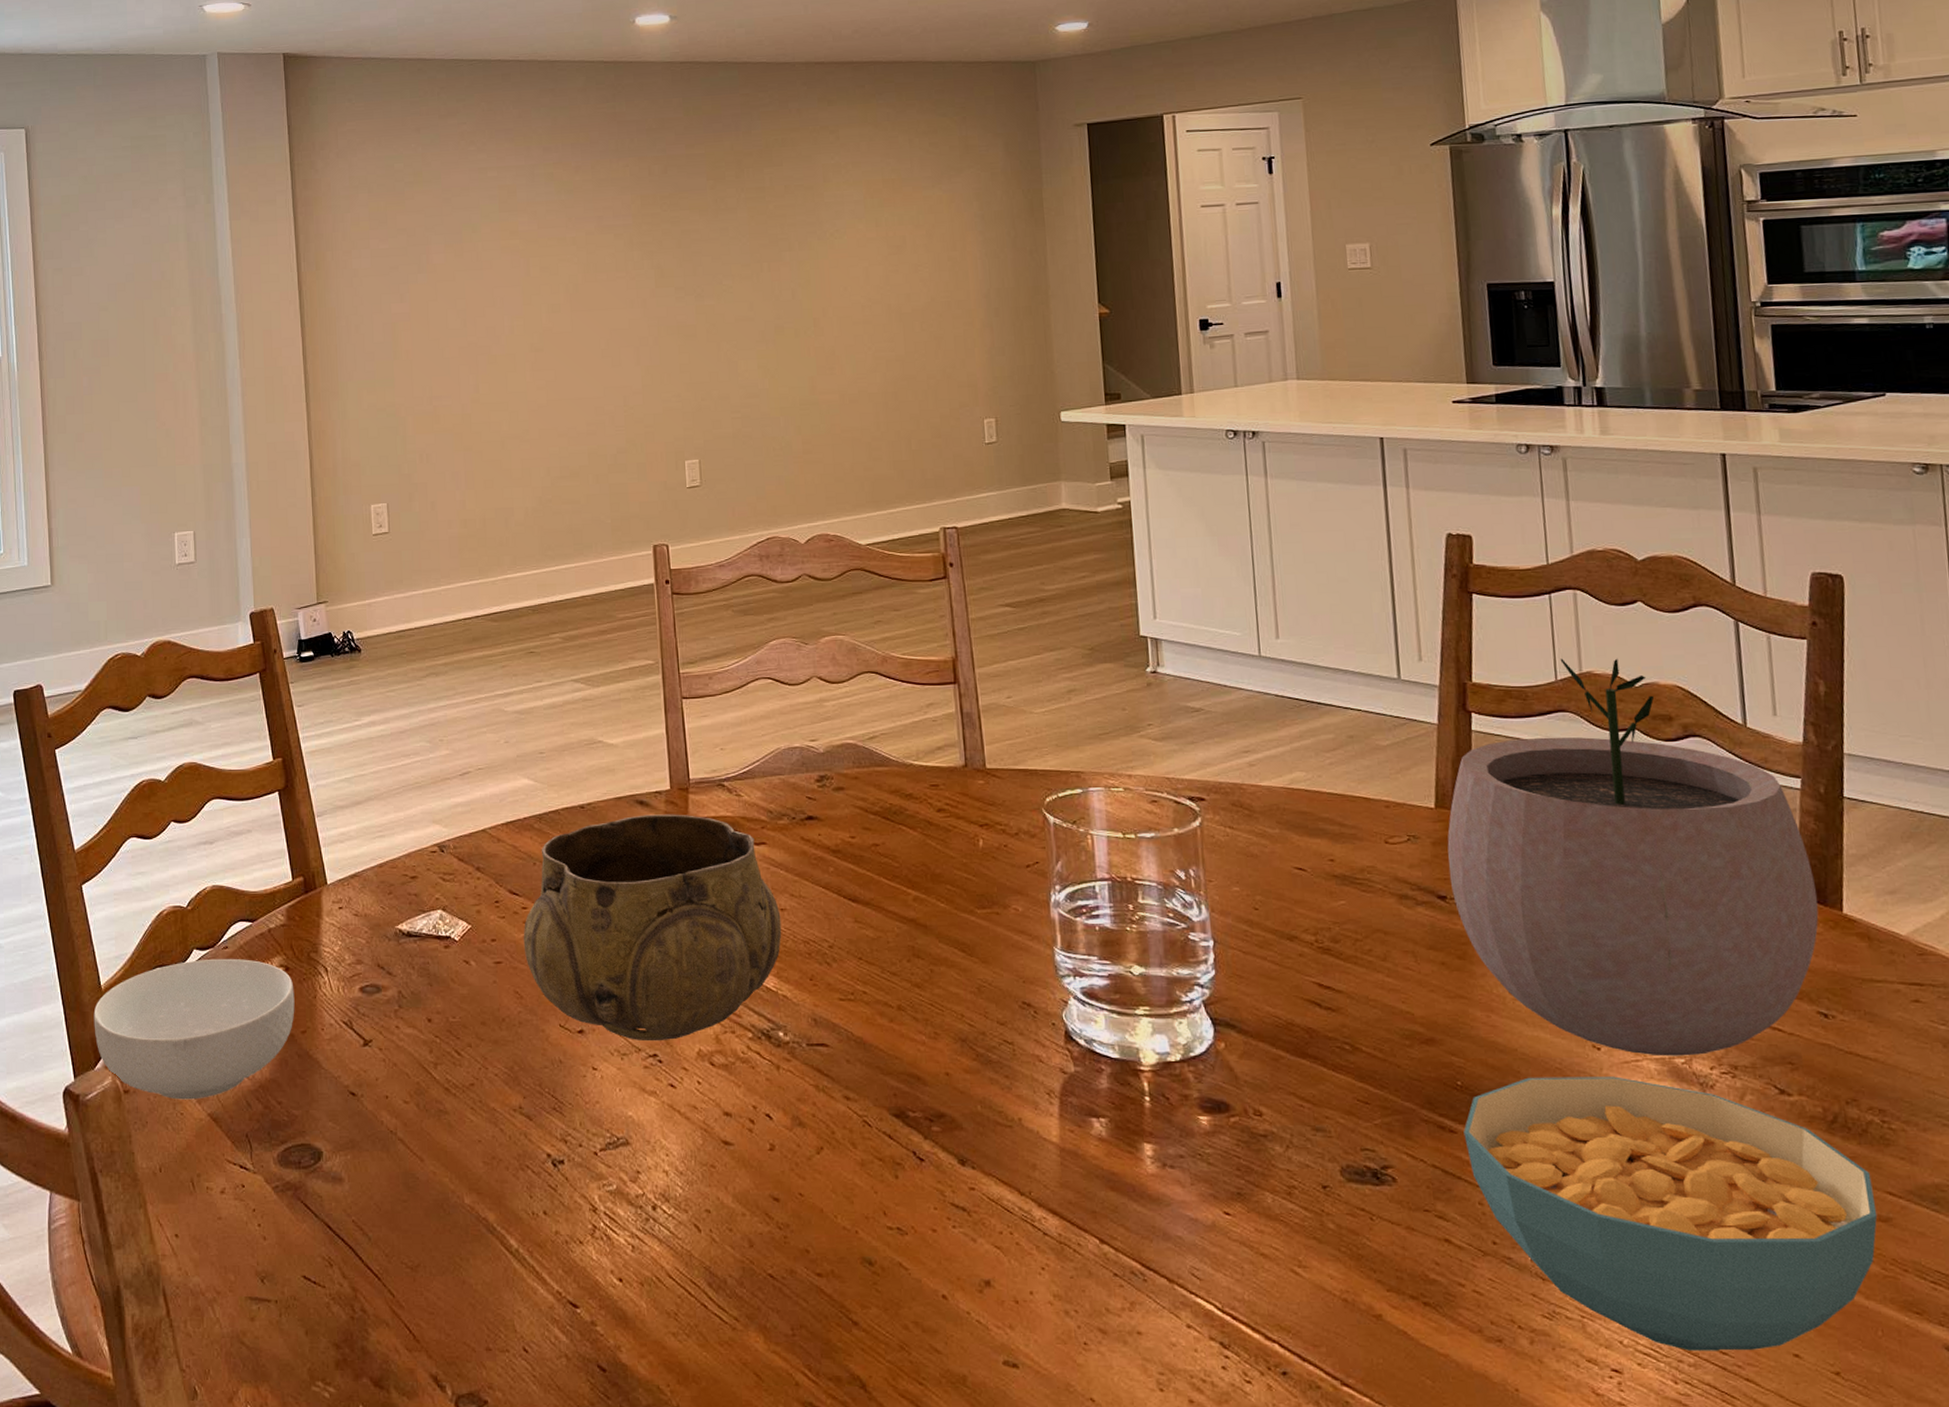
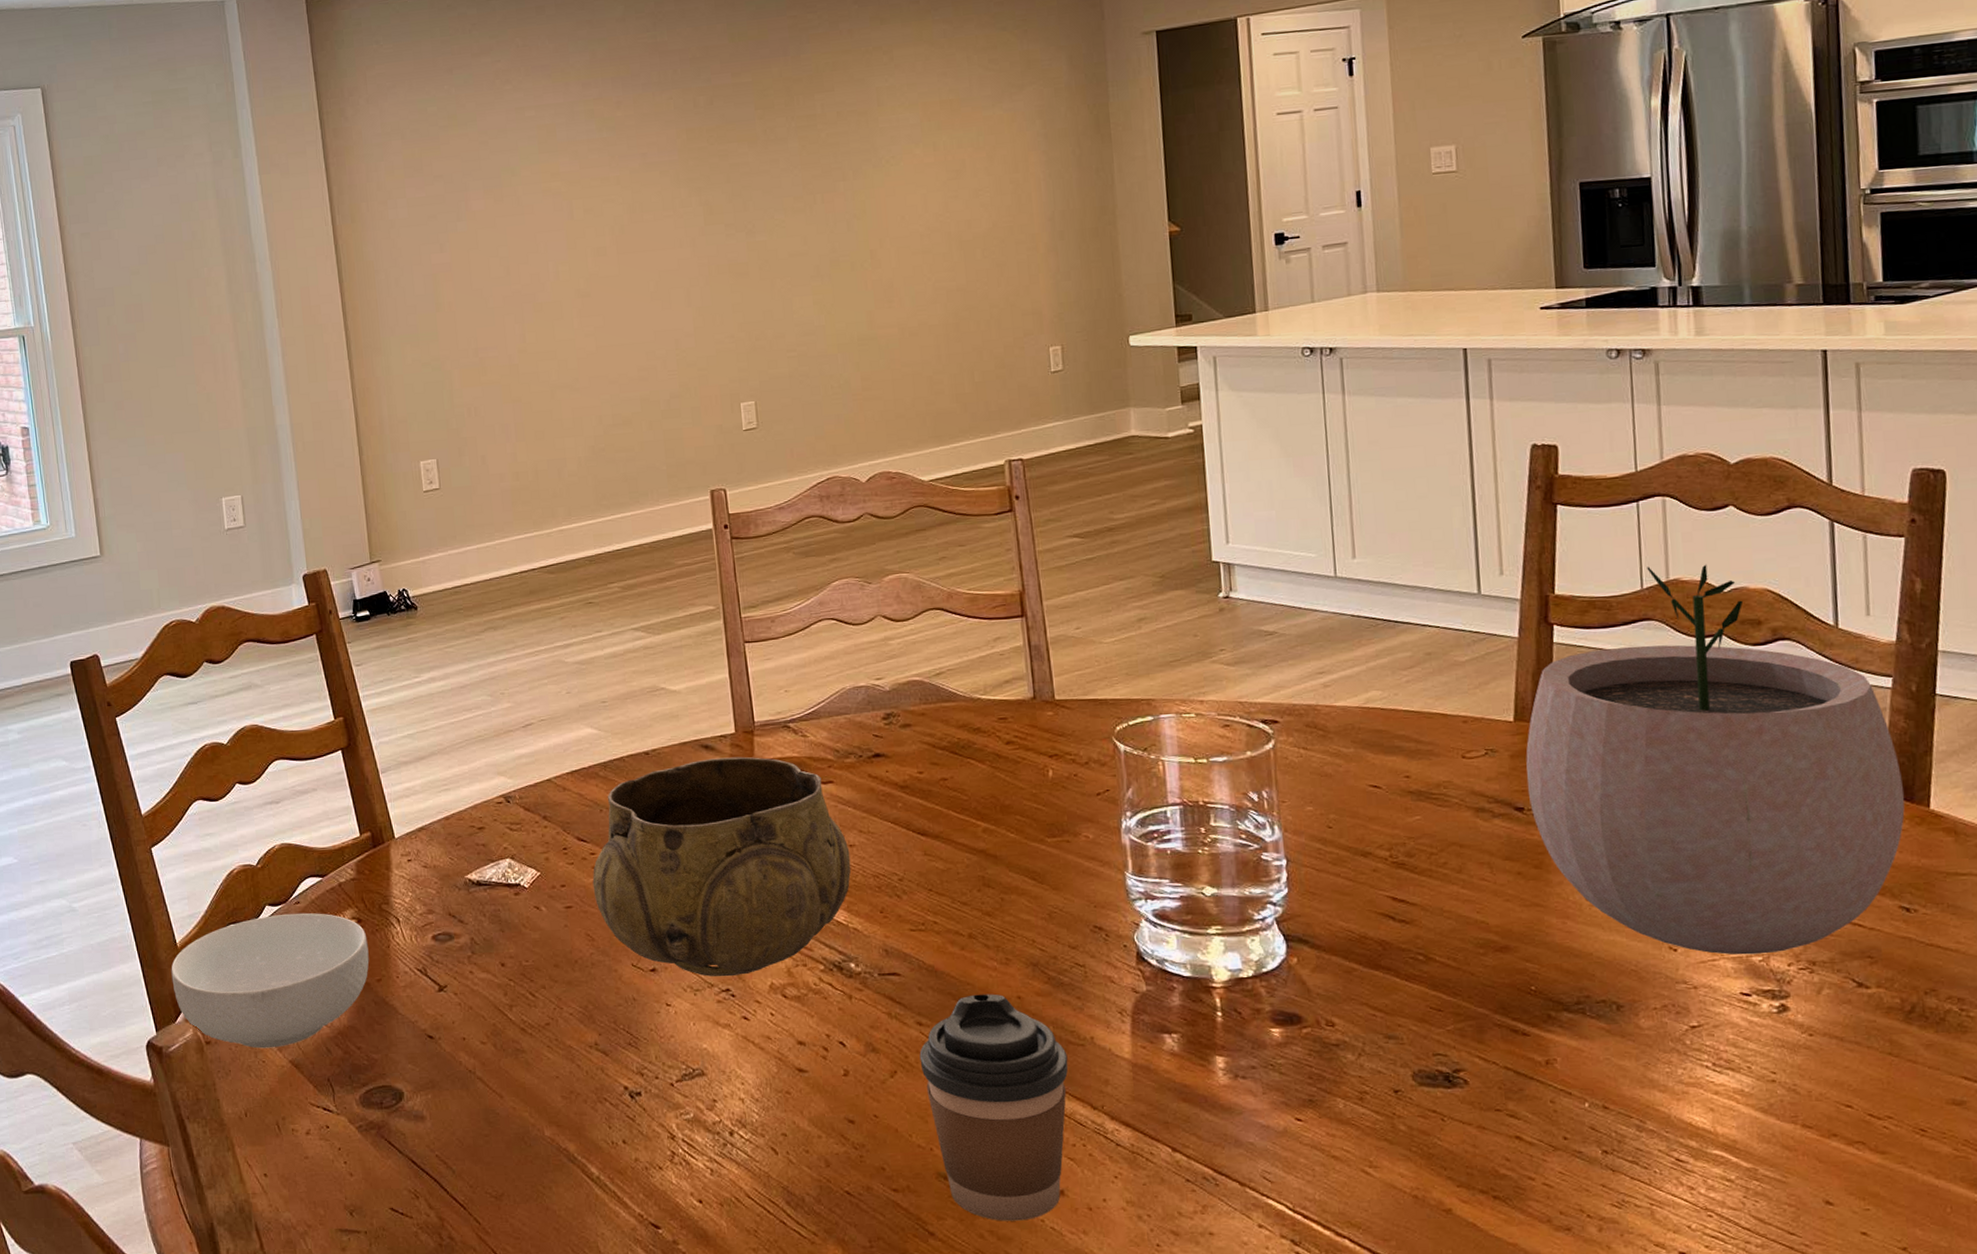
coffee cup: none [846,1069,996,1312] -> present [919,994,1068,1221]
cereal bowl: present [1463,1076,1878,1351] -> none [1537,976,1952,1233]

